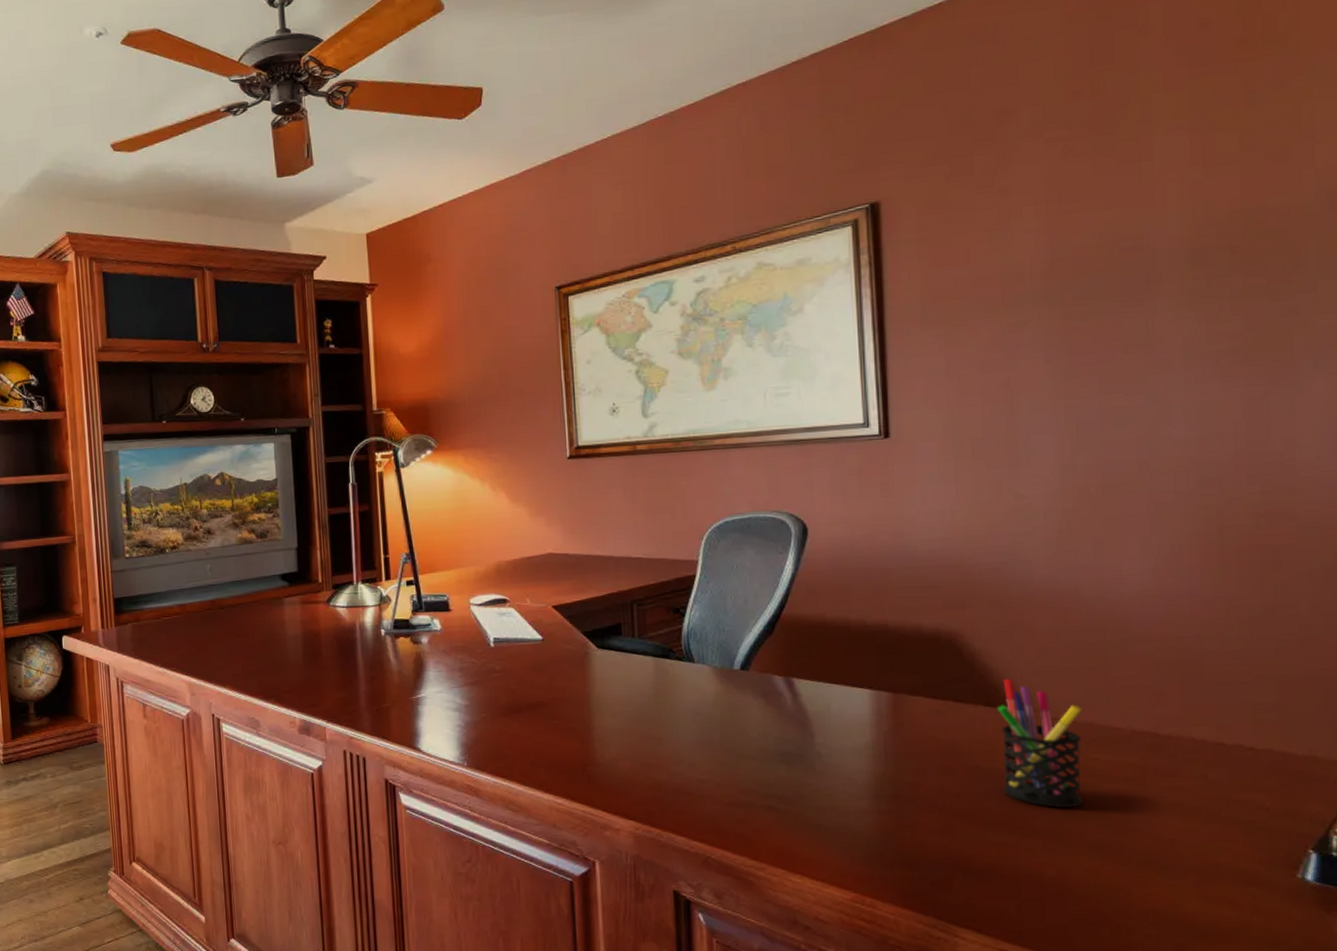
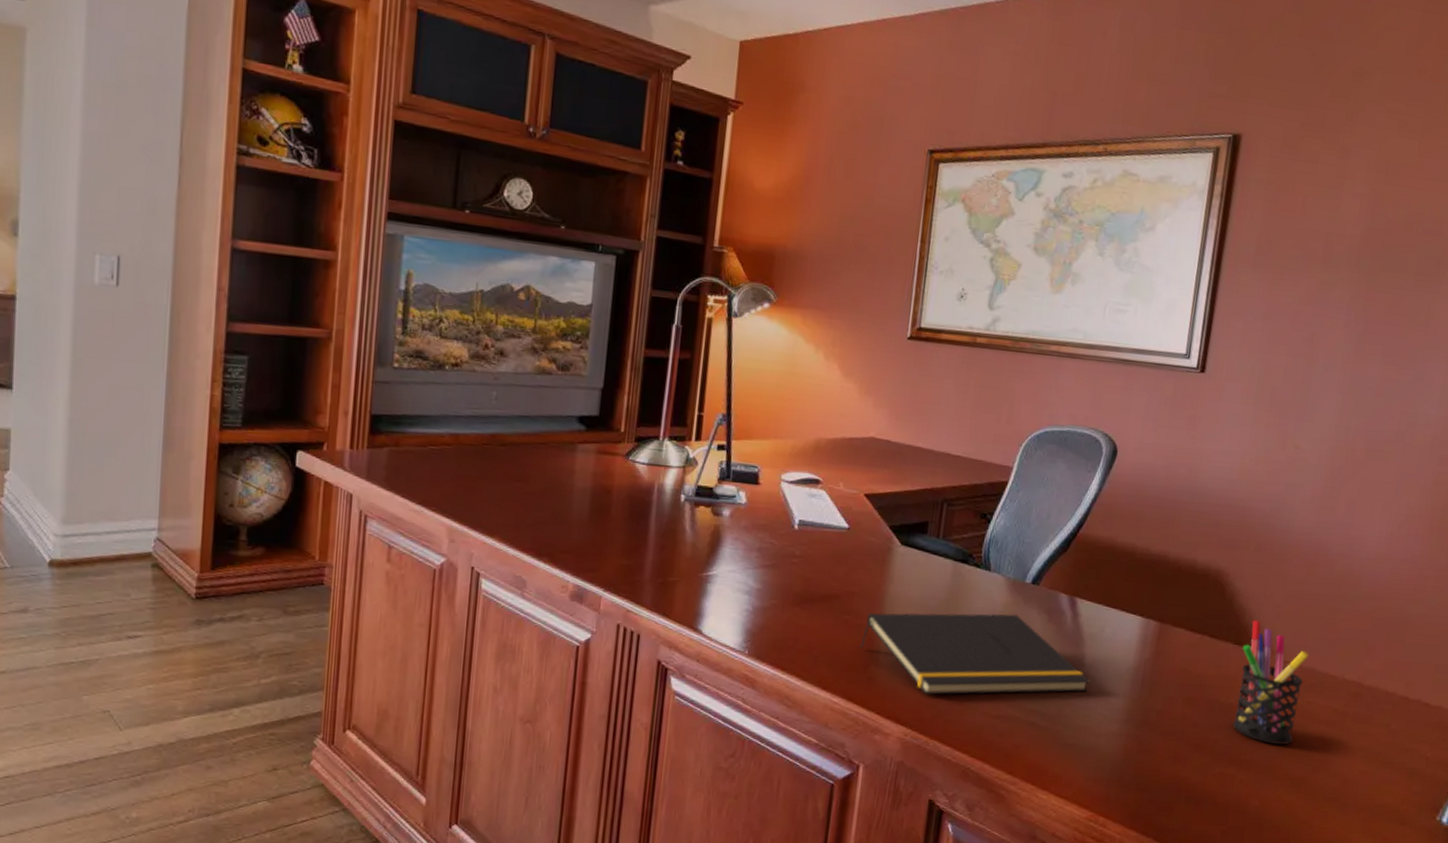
notepad: none [574,701,826,788] -> present [860,613,1091,695]

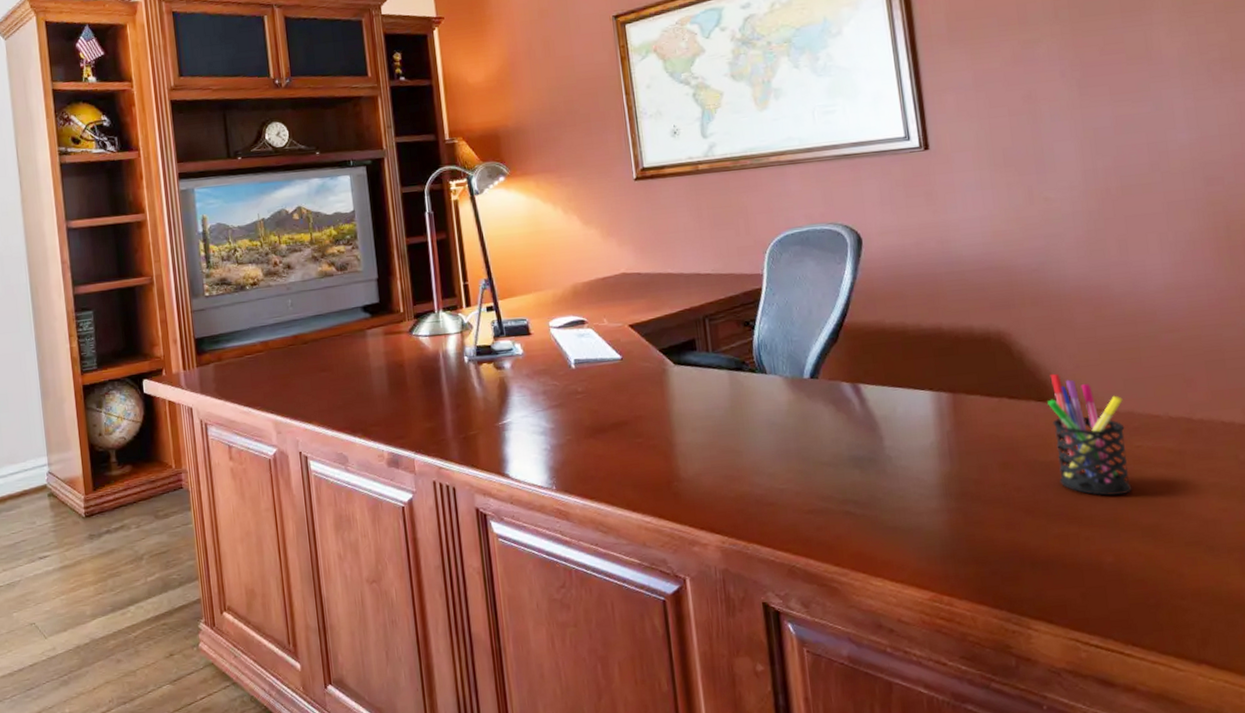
notepad: present [860,613,1091,695] -> none [658,410,896,500]

